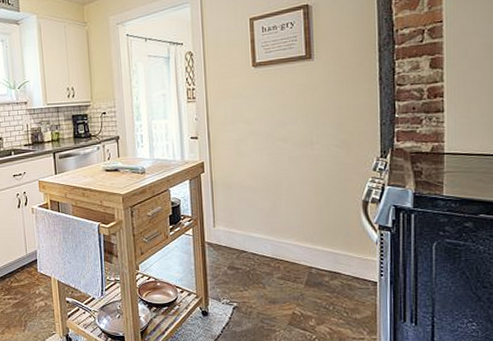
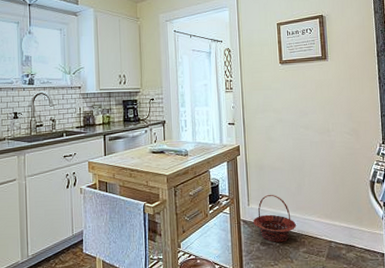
basket: none [219,215,270,267] -> present [252,194,296,242]

